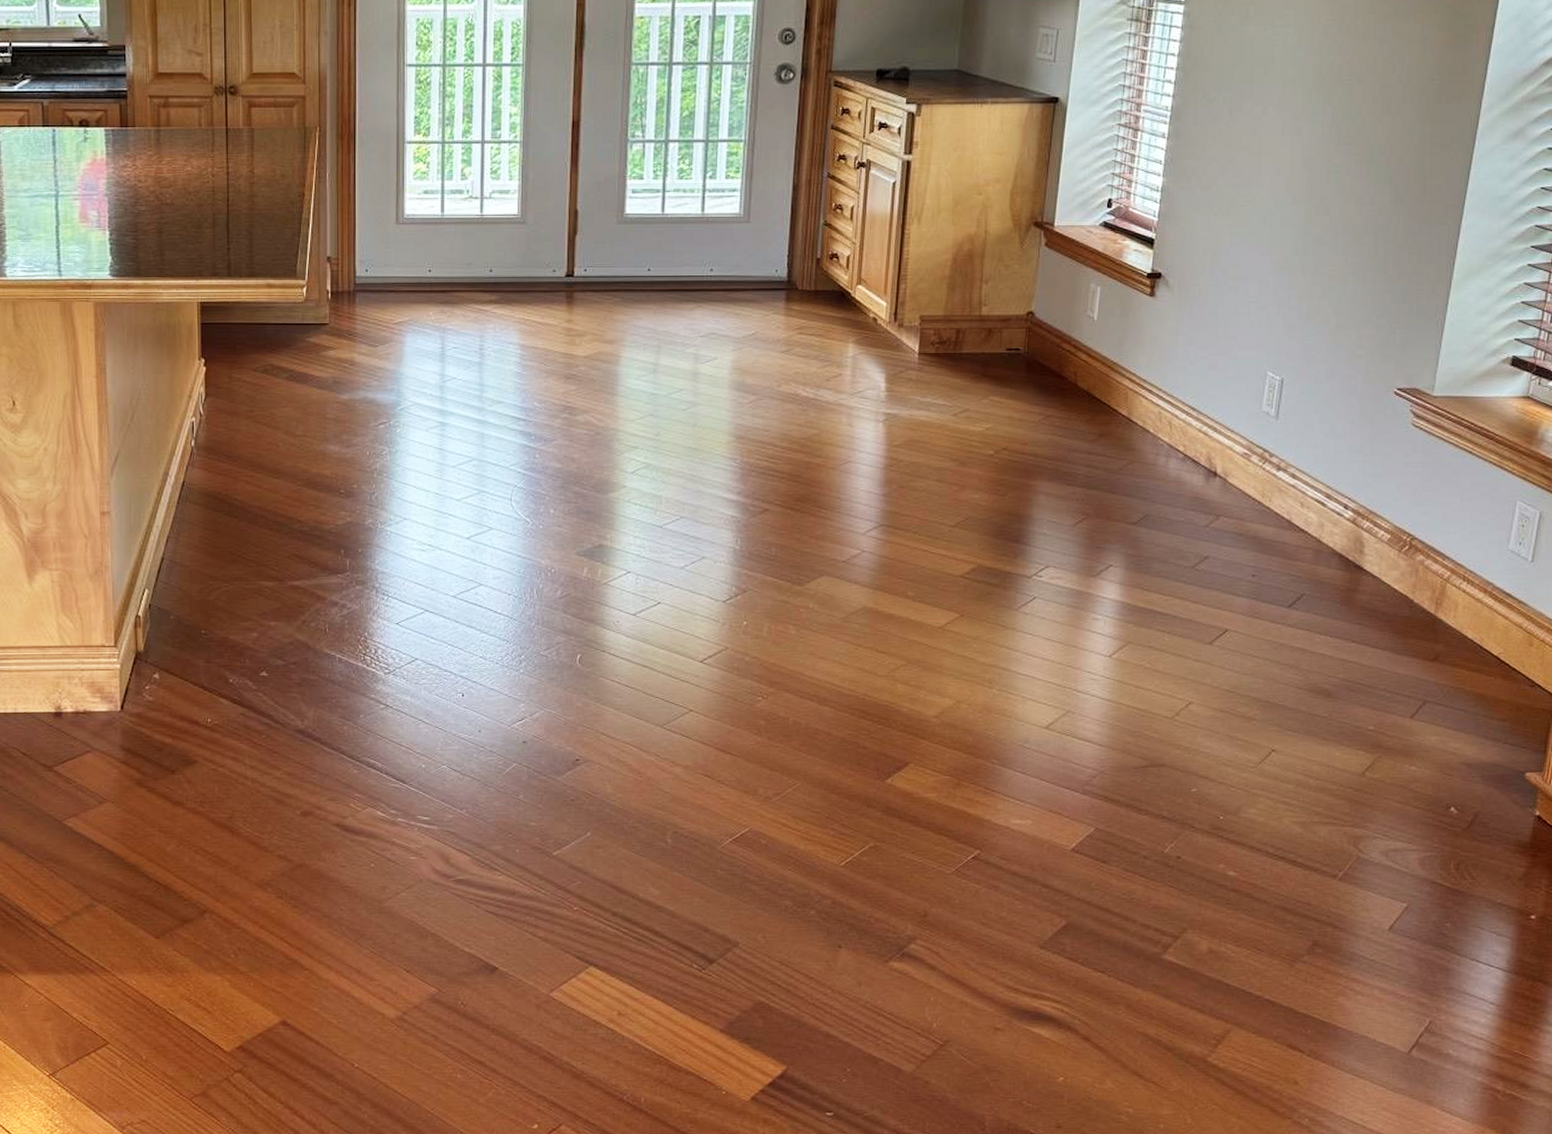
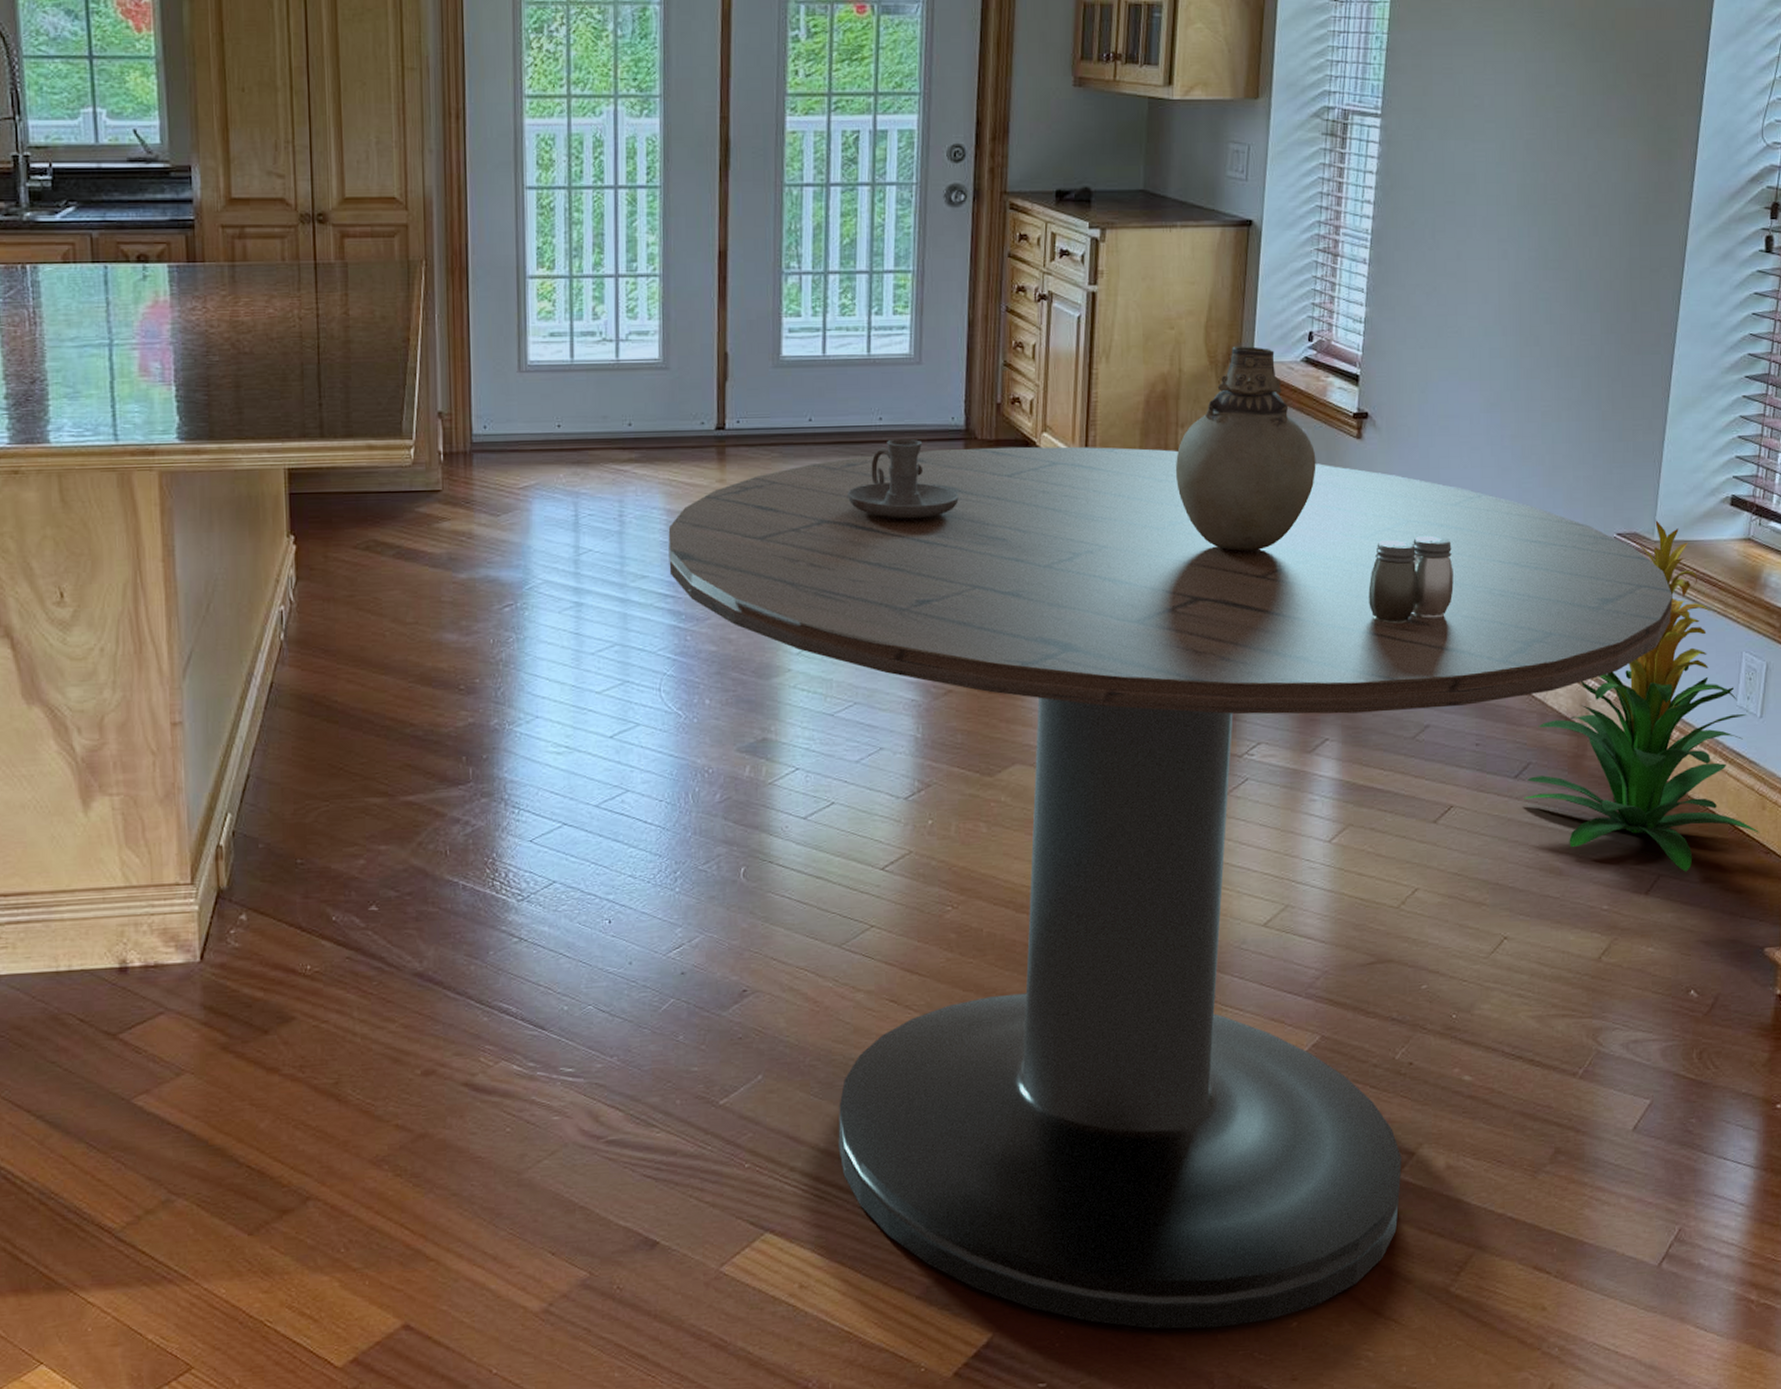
dining table: none [522,297,1450,1077] -> present [668,446,1673,1329]
candle holder: none [680,288,780,358] -> present [848,438,959,519]
vase: none [978,211,1111,395] -> present [1175,346,1316,552]
salt and pepper shaker: none [1155,385,1237,464] -> present [1368,535,1454,624]
indoor plant: none [1296,377,1526,700] -> present [1524,520,1760,872]

